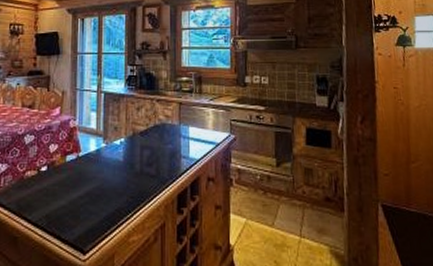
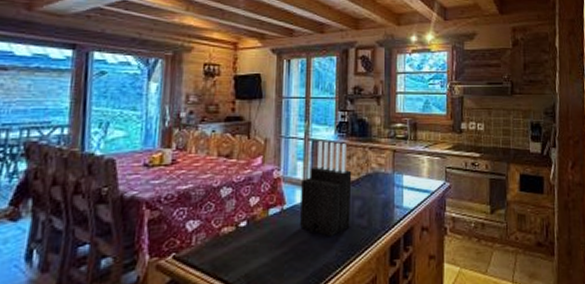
knife block: none [94,93,141,184] -> present [300,141,352,237]

